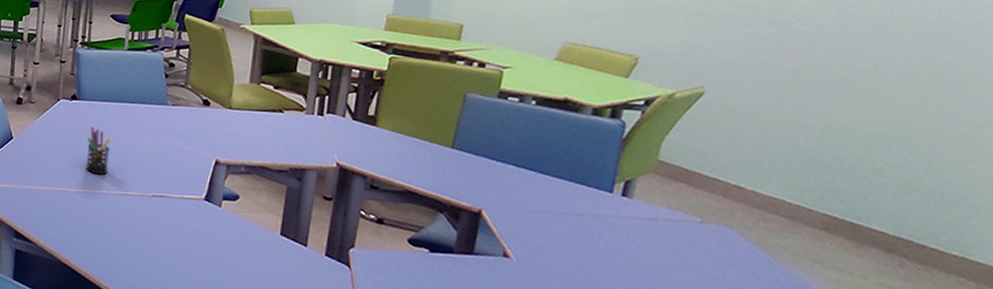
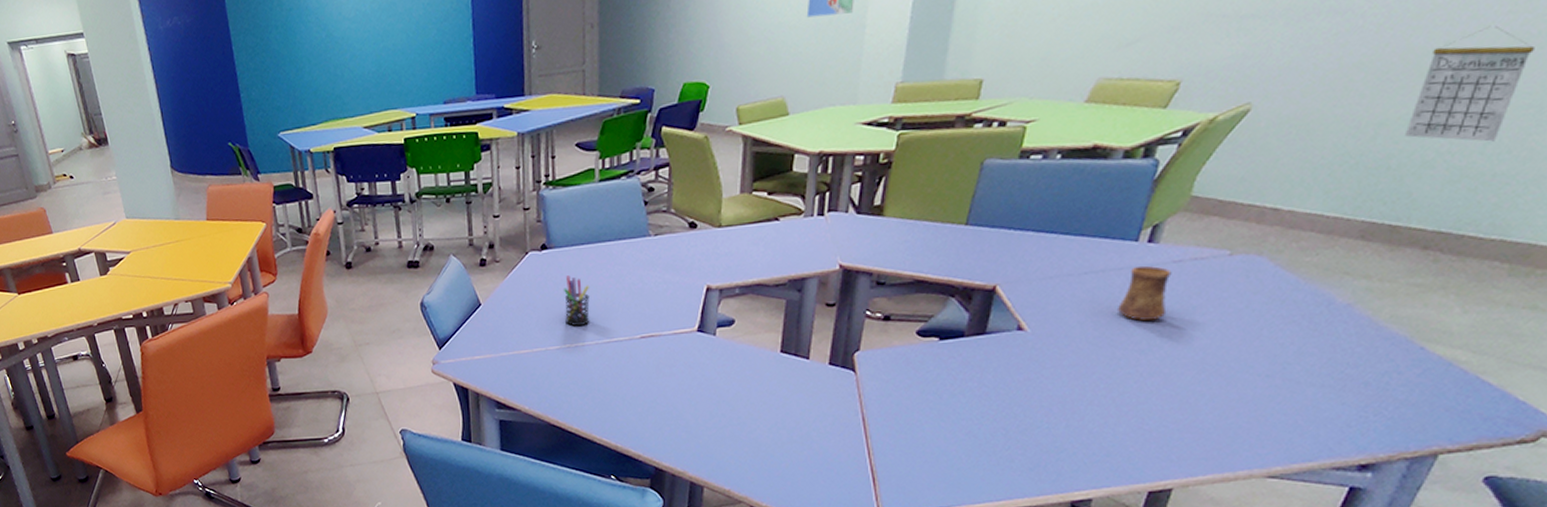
cup: none [598,216,647,272] -> present [1118,265,1172,321]
calendar: none [850,59,958,162] -> present [1404,25,1534,142]

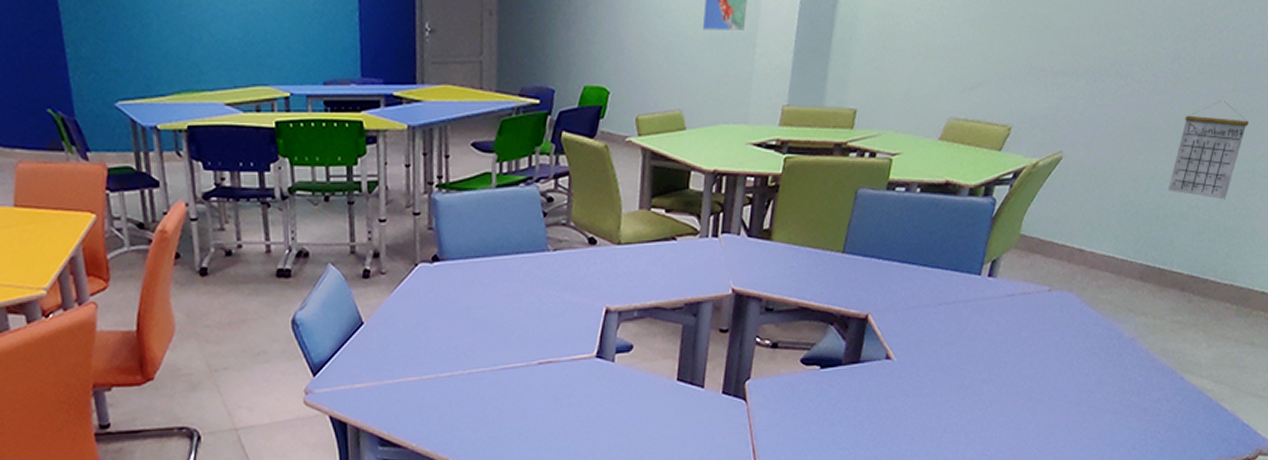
pen holder: present [563,275,590,327] -> none [456,292,485,351]
cup: present [1118,265,1172,321] -> none [966,298,1006,351]

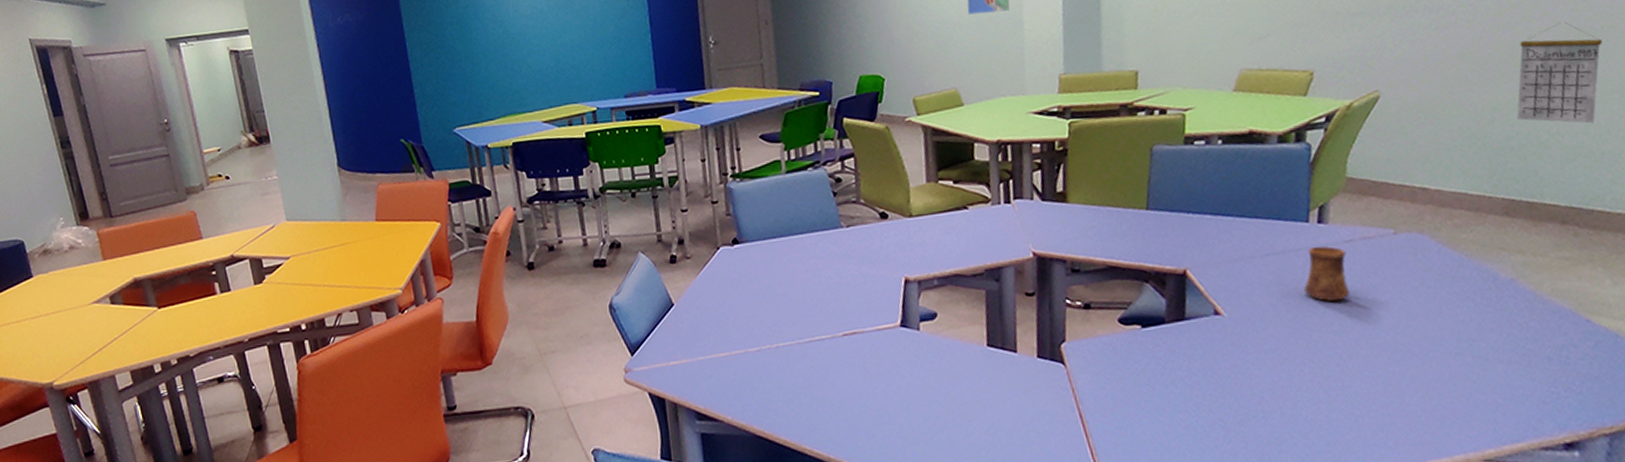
cup: none [966,298,1006,351] -> present [1304,246,1350,301]

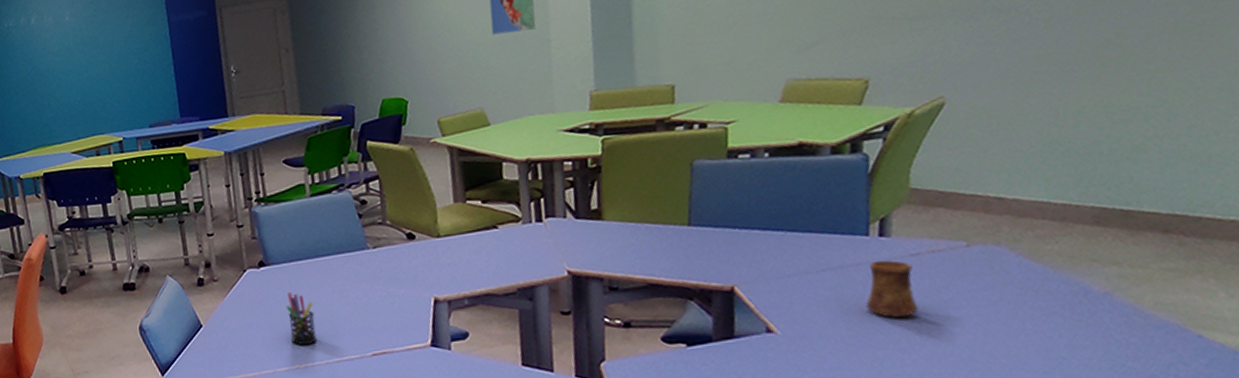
pen holder: none [758,270,788,326] -> present [285,292,317,346]
calendar: present [1516,21,1603,124] -> none [1105,16,1205,125]

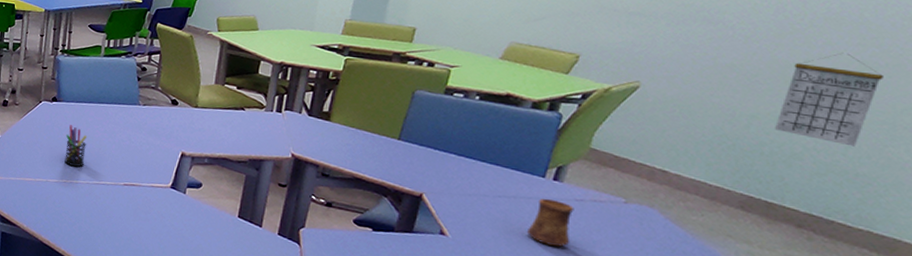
calendar: none [1105,16,1205,125] -> present [774,52,883,147]

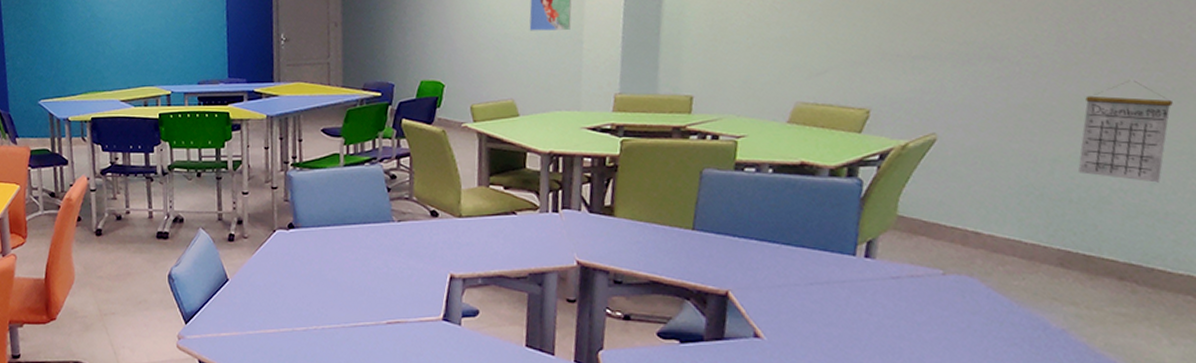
pen holder: present [64,125,87,167] -> none [309,256,336,308]
cup: present [527,198,574,247] -> none [847,279,894,335]

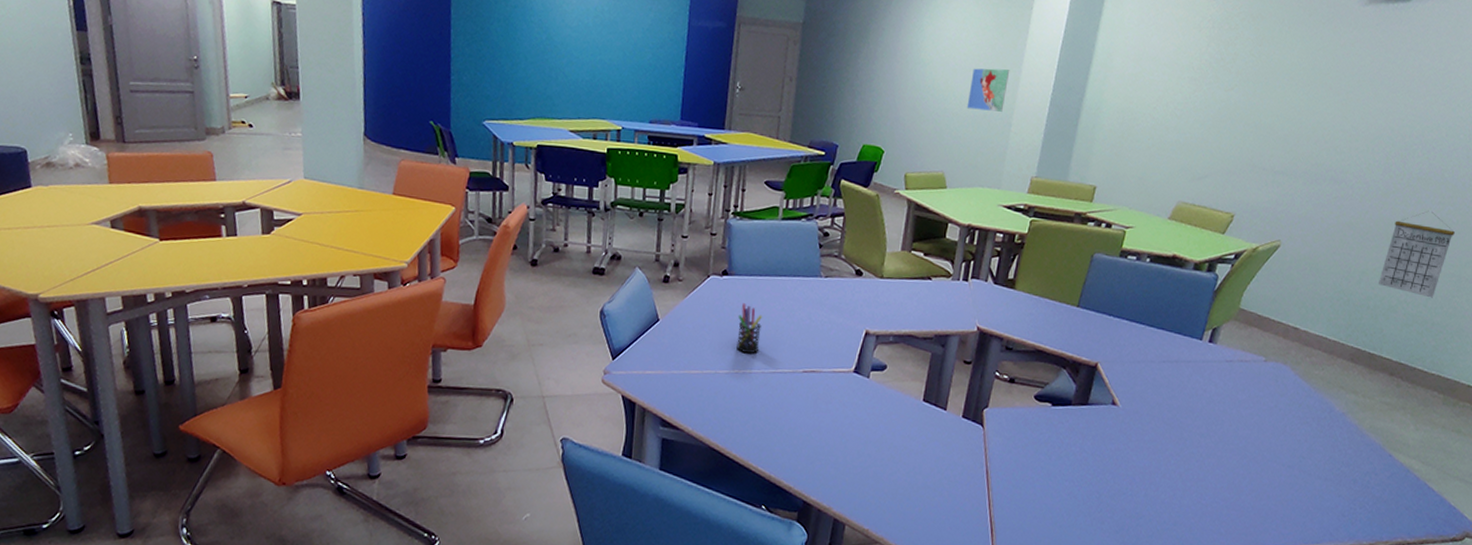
pen holder: none [309,256,336,308] -> present [736,303,762,354]

